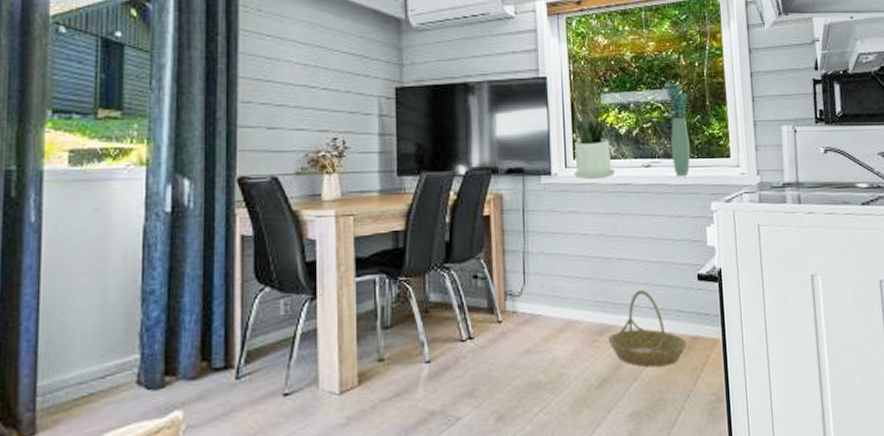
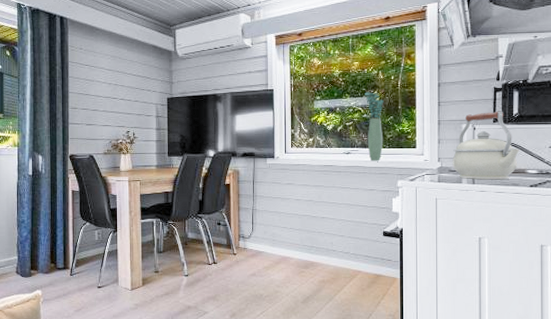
planter: present [573,115,615,180] -> none [290,116,323,162]
basket: present [608,289,687,367] -> none [312,240,371,293]
kettle: none [773,108,847,198] -> present [452,111,520,180]

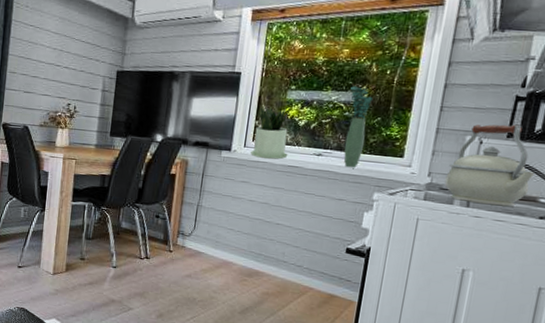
planter: none [290,116,323,162] -> present [250,107,289,160]

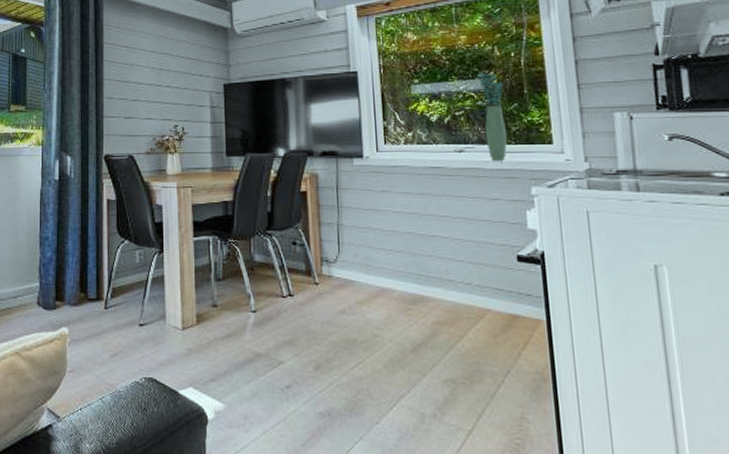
planter: present [250,107,289,160] -> none [384,104,427,163]
kettle: present [444,124,535,207] -> none [604,94,700,186]

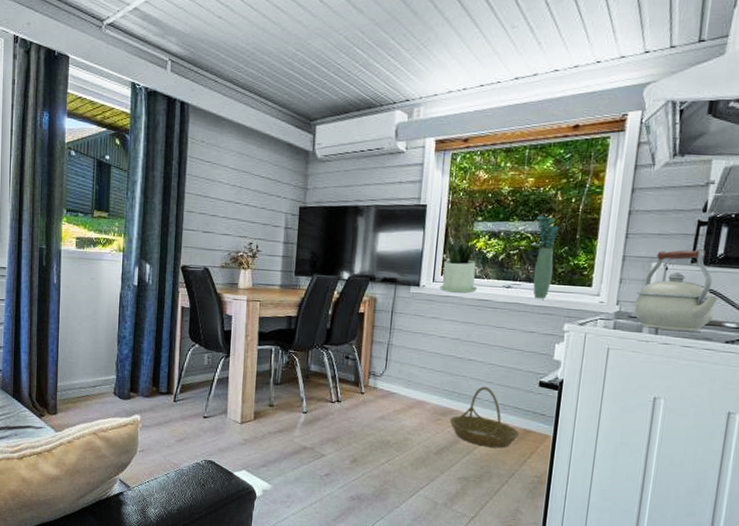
planter: none [384,104,427,163] -> present [439,240,478,294]
basket: none [422,266,506,340] -> present [450,386,519,448]
kettle: none [604,94,700,186] -> present [633,249,720,333]

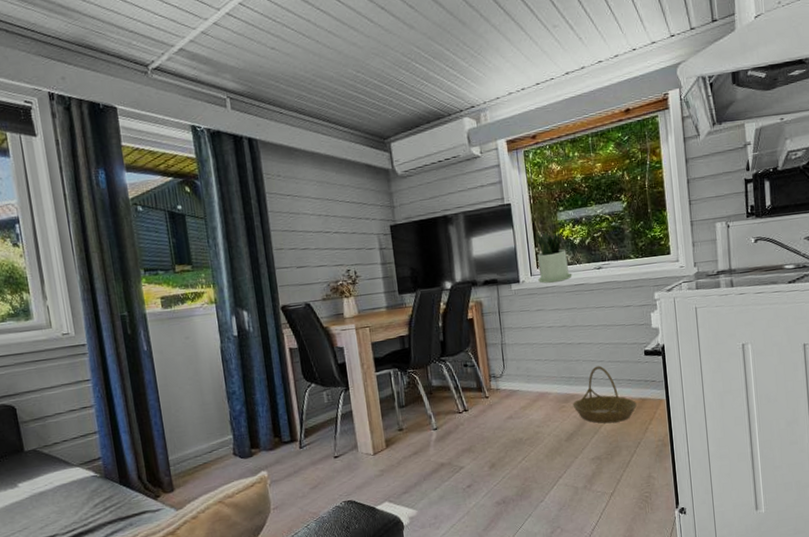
vase: present [533,212,560,300] -> none [610,193,636,275]
kettle: present [633,249,720,333] -> none [708,204,776,283]

